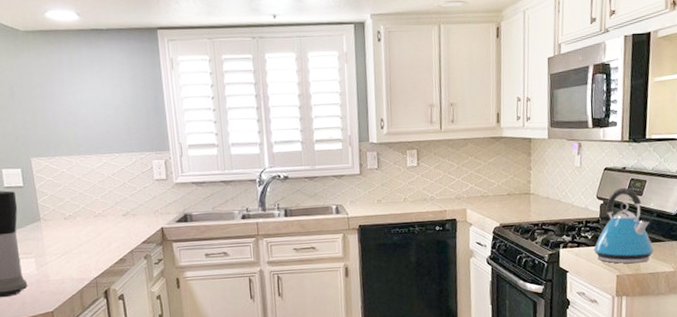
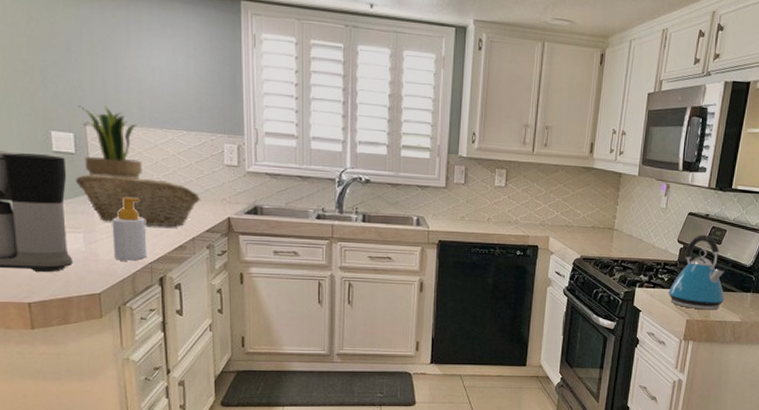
potted plant: none [23,140,82,205] -> present [78,105,142,179]
fruit basket: none [24,200,136,245] -> present [75,174,201,227]
soap bottle: none [59,219,92,279] -> present [112,197,147,261]

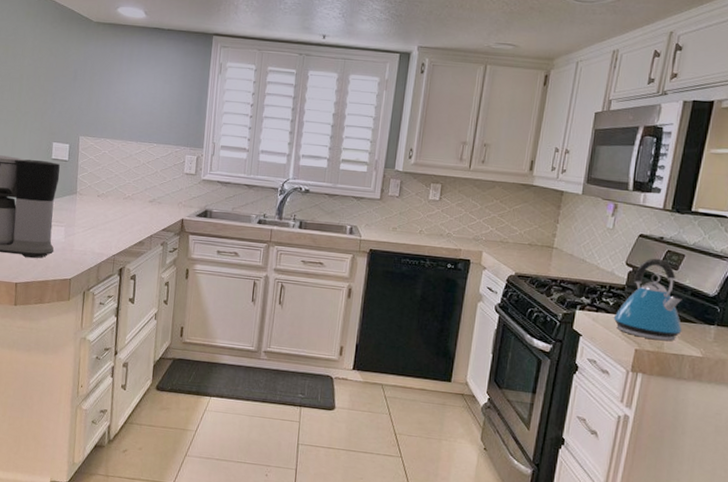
fruit basket: present [75,174,201,227] -> none [65,178,162,225]
potted plant: present [78,105,142,179] -> none [74,122,118,184]
soap bottle: present [112,197,147,261] -> none [86,197,114,253]

